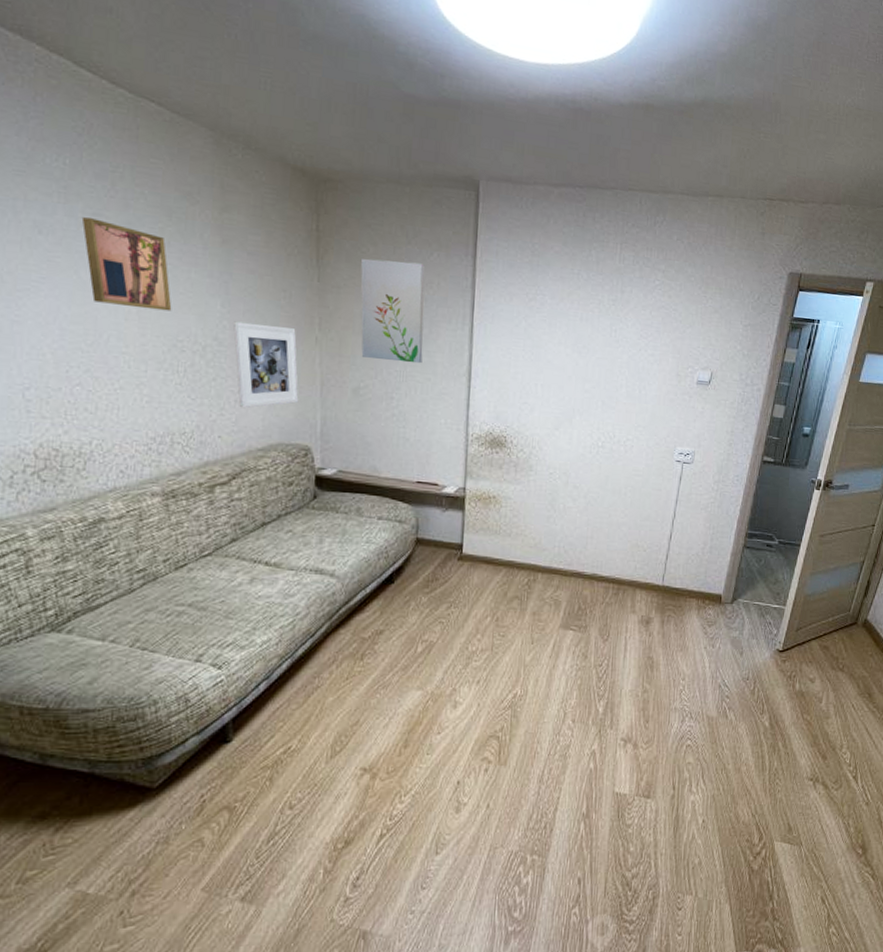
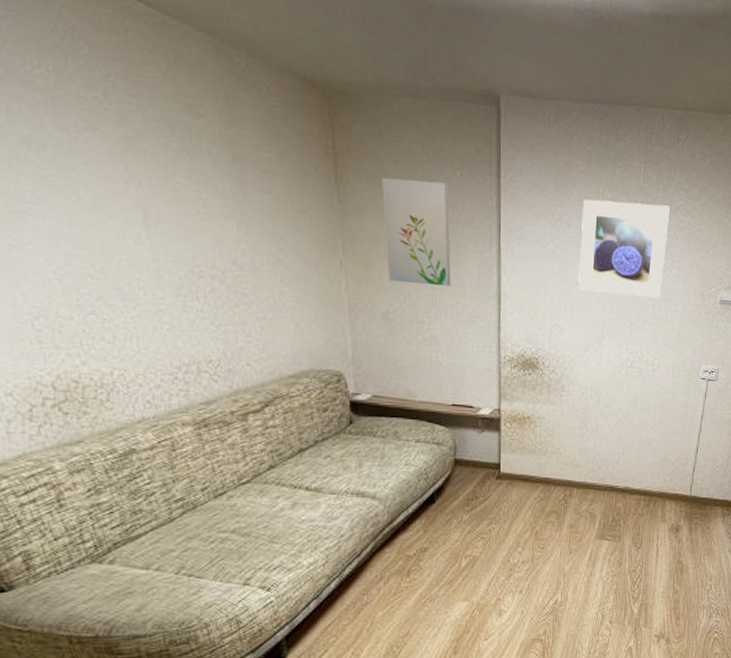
wall art: present [81,217,172,312] -> none [74,131,185,235]
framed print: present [233,321,299,409] -> none [253,244,327,335]
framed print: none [550,279,647,378] -> present [578,199,671,298]

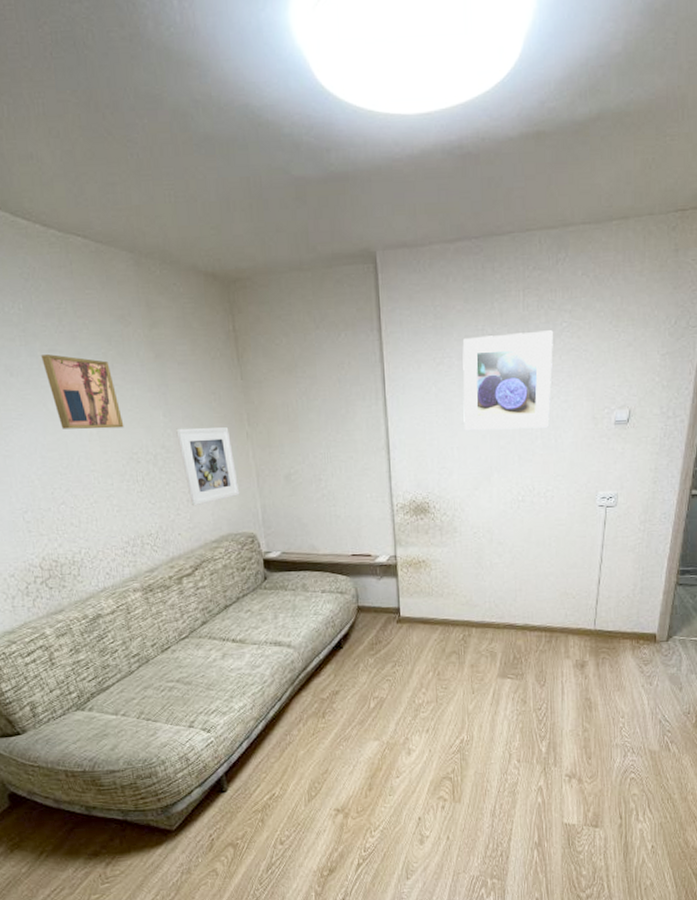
wall art: none [74,131,185,235] -> present [40,354,124,429]
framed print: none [253,244,327,335] -> present [176,427,240,507]
wall art: present [382,177,451,287] -> none [277,346,343,445]

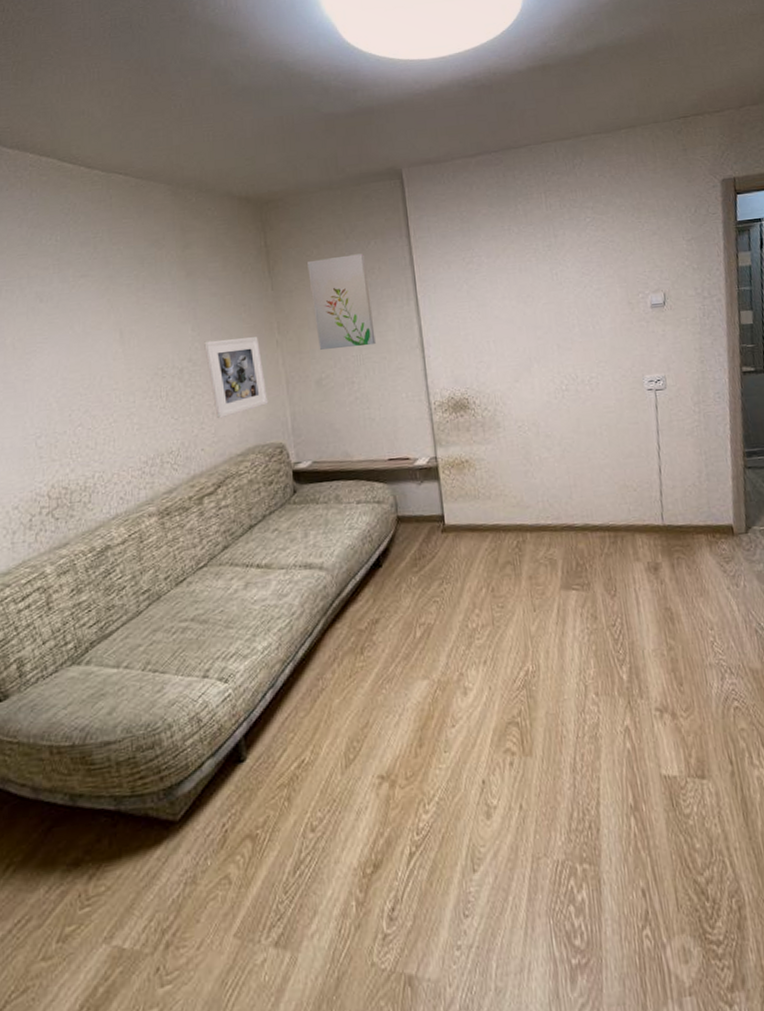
wall art: present [40,354,124,429] -> none [72,279,151,350]
wall art: none [277,346,343,445] -> present [307,253,376,350]
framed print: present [462,330,554,431] -> none [490,225,586,325]

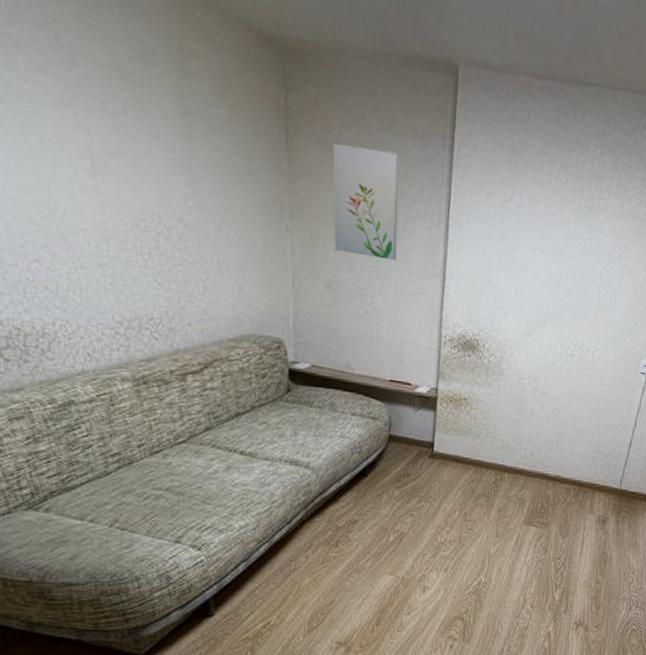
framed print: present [204,337,269,419] -> none [199,202,270,297]

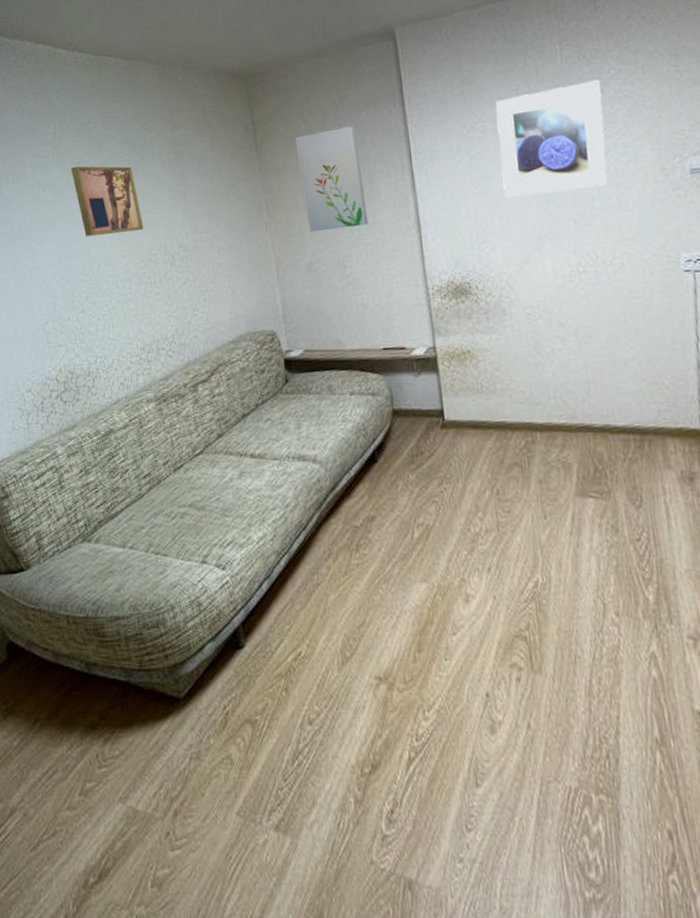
wall art: none [24,72,132,187] -> present [70,166,144,237]
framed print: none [524,180,624,288] -> present [495,79,608,199]

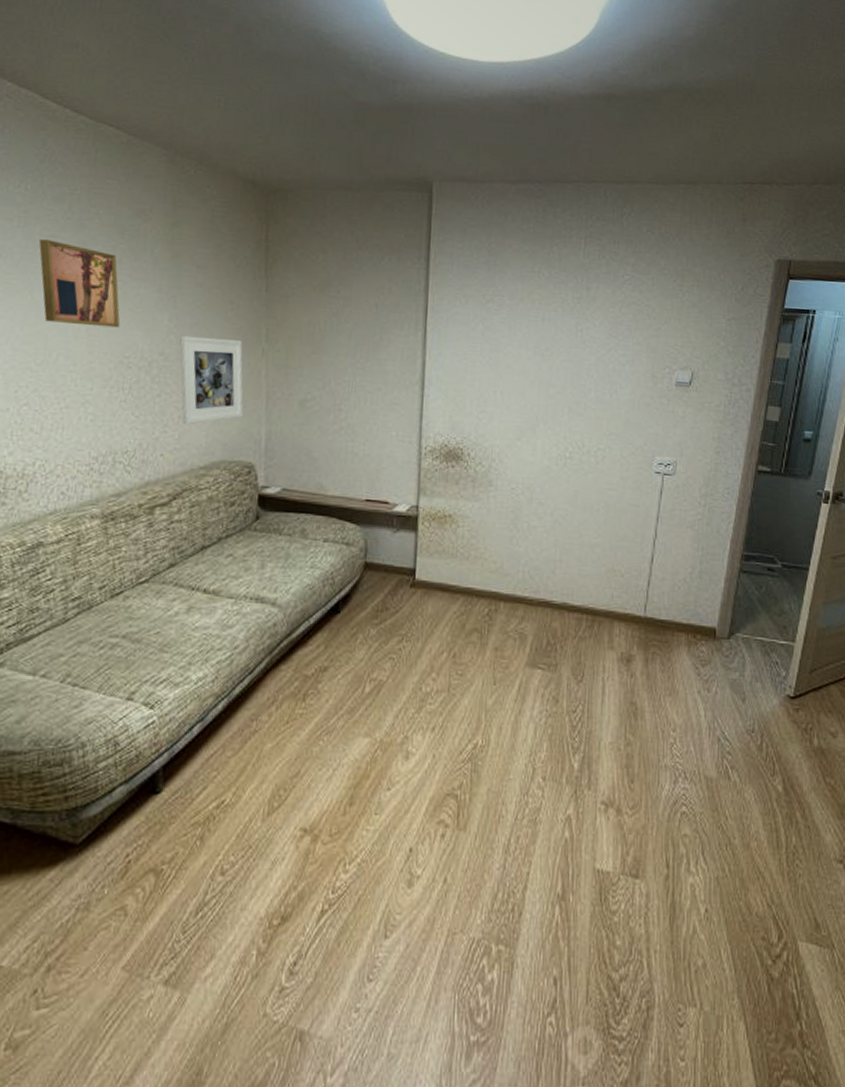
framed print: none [194,219,259,306] -> present [180,335,244,425]
wall art: present [296,125,368,232] -> none [308,266,376,373]
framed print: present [495,79,608,199] -> none [510,278,615,381]

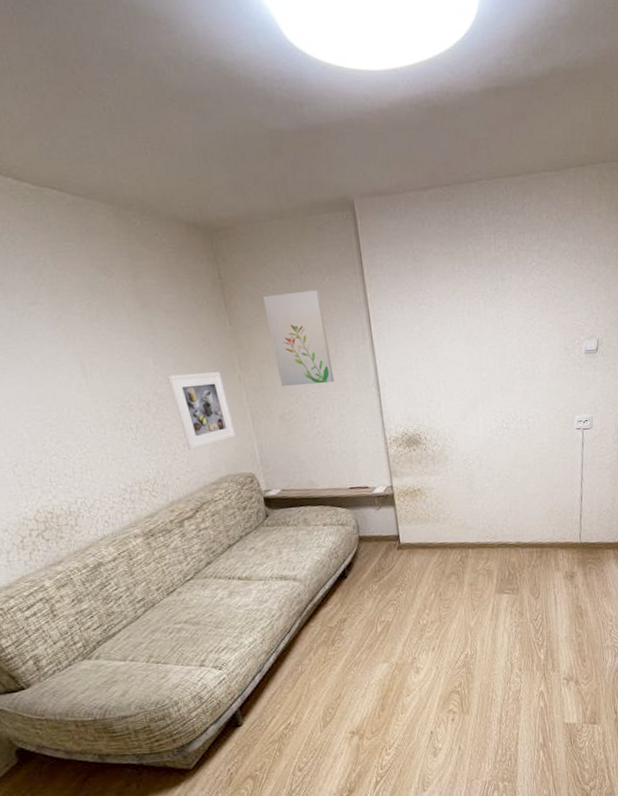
wall art: present [38,239,121,328] -> none [21,307,114,381]
wall art: none [308,266,376,373] -> present [263,290,334,386]

